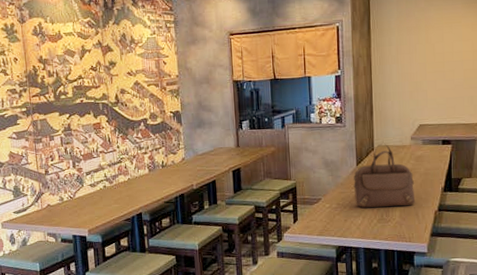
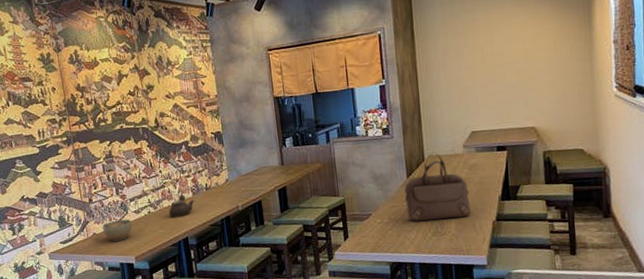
soup bowl: none [57,192,87,213] -> present [102,219,133,241]
teapot: none [124,170,150,192] -> present [169,194,195,217]

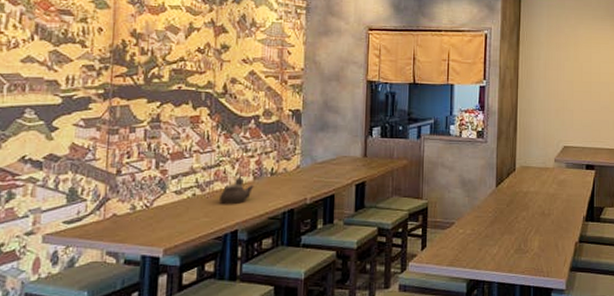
soup bowl: present [102,219,133,241] -> none [126,200,169,227]
handbag: present [404,153,472,221] -> none [491,164,556,236]

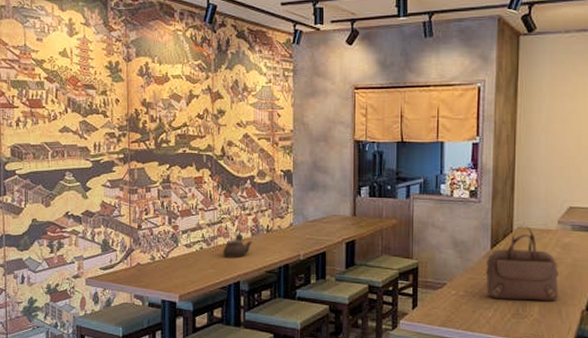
handbag: none [491,164,556,236] -> present [485,225,560,302]

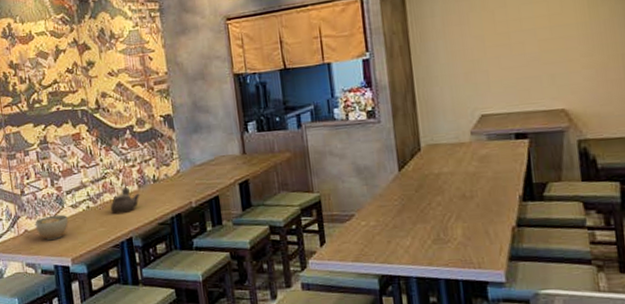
soup bowl: none [148,252,181,275] -> present [34,214,69,240]
handbag: present [485,225,560,302] -> none [395,141,484,225]

